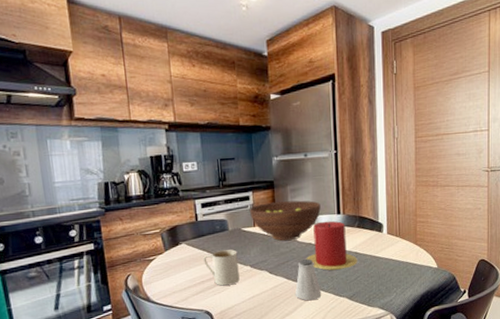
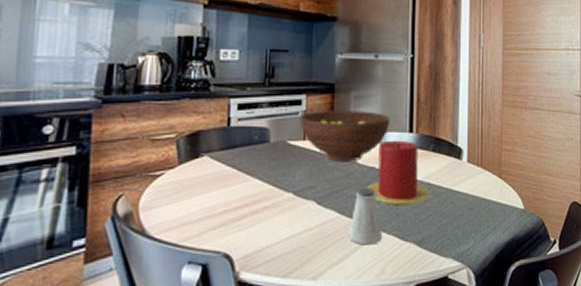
mug: present [203,249,240,286] -> none [231,169,278,219]

